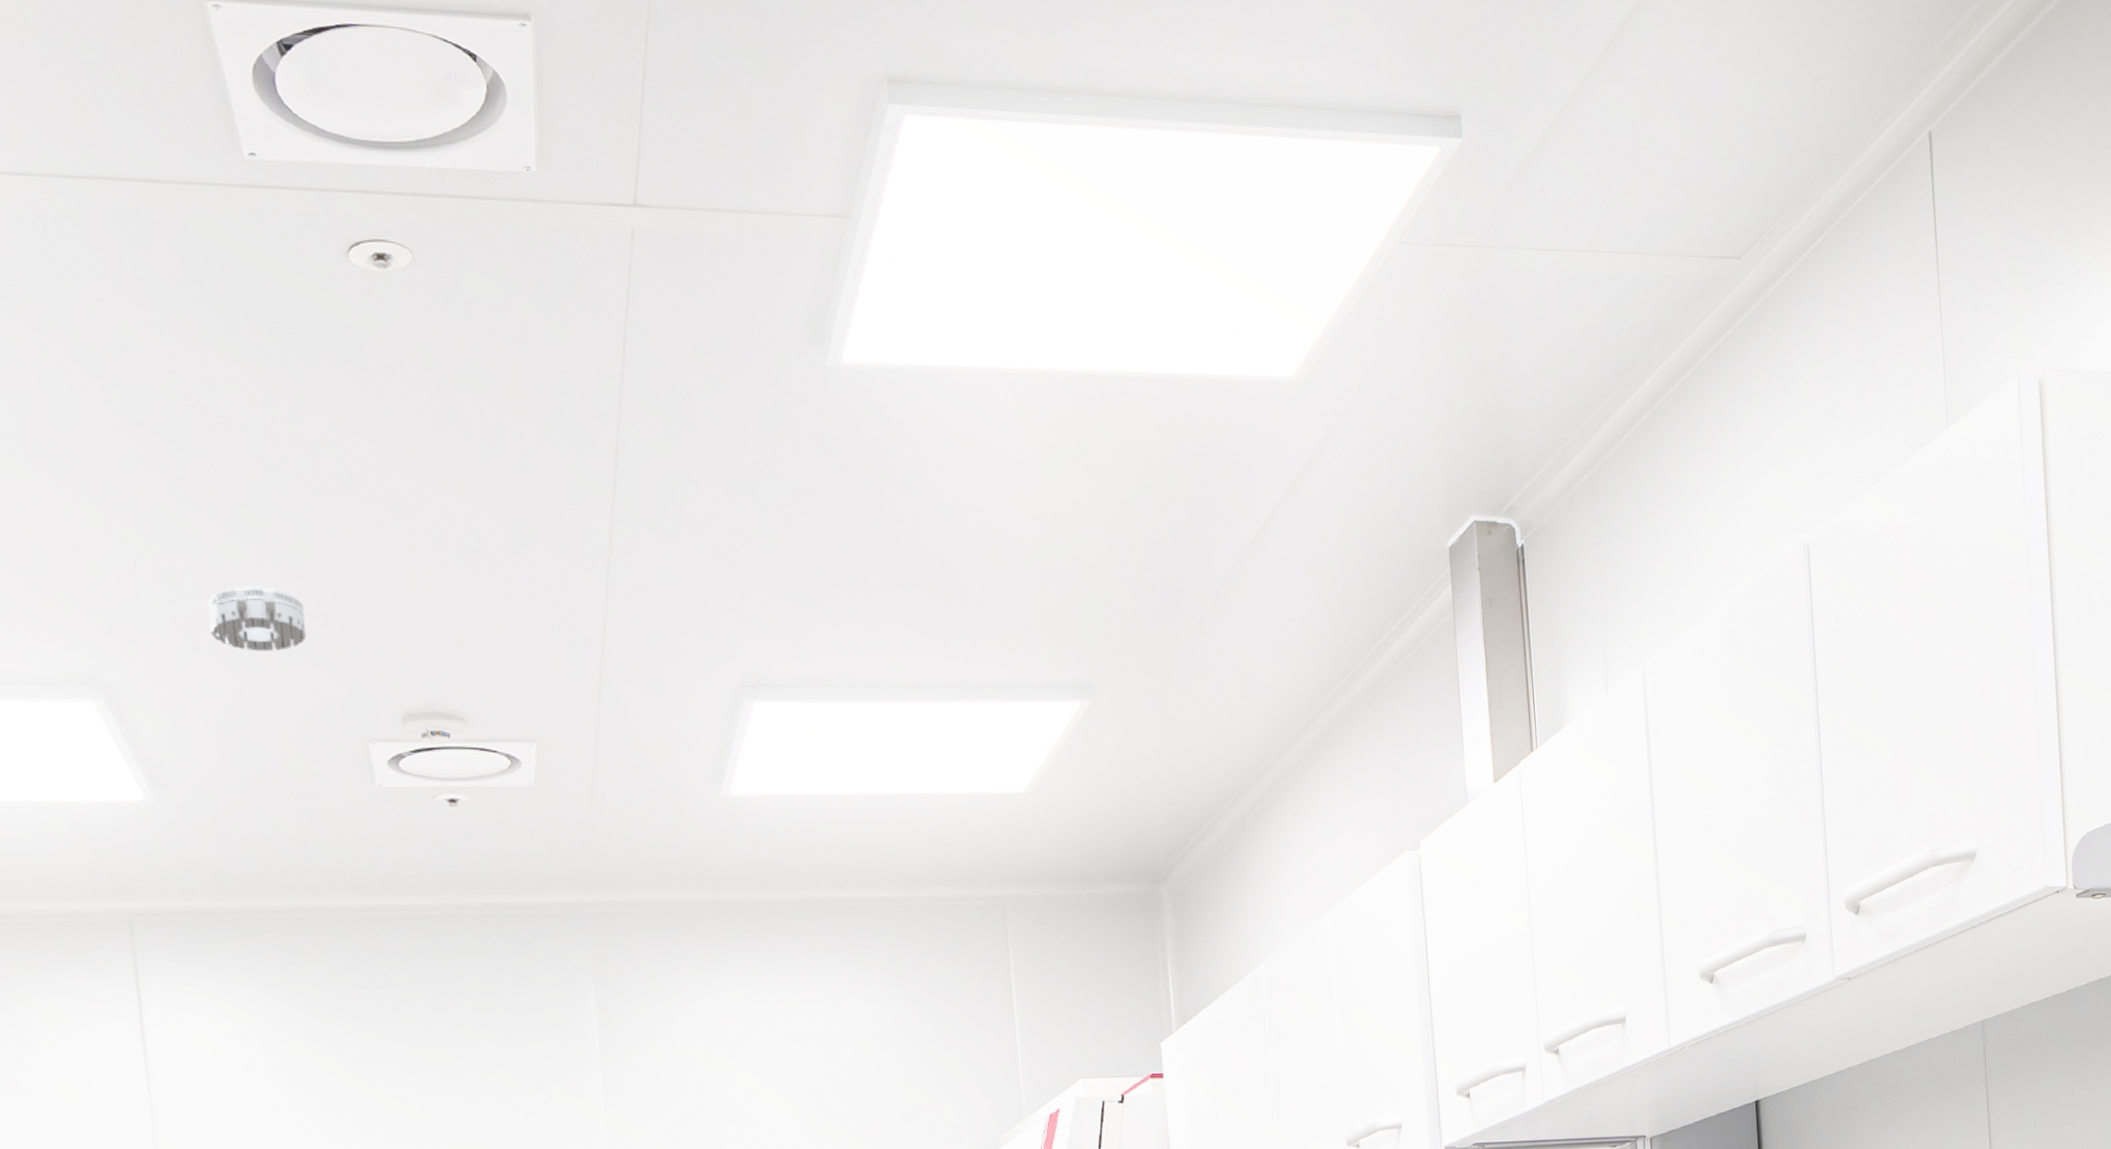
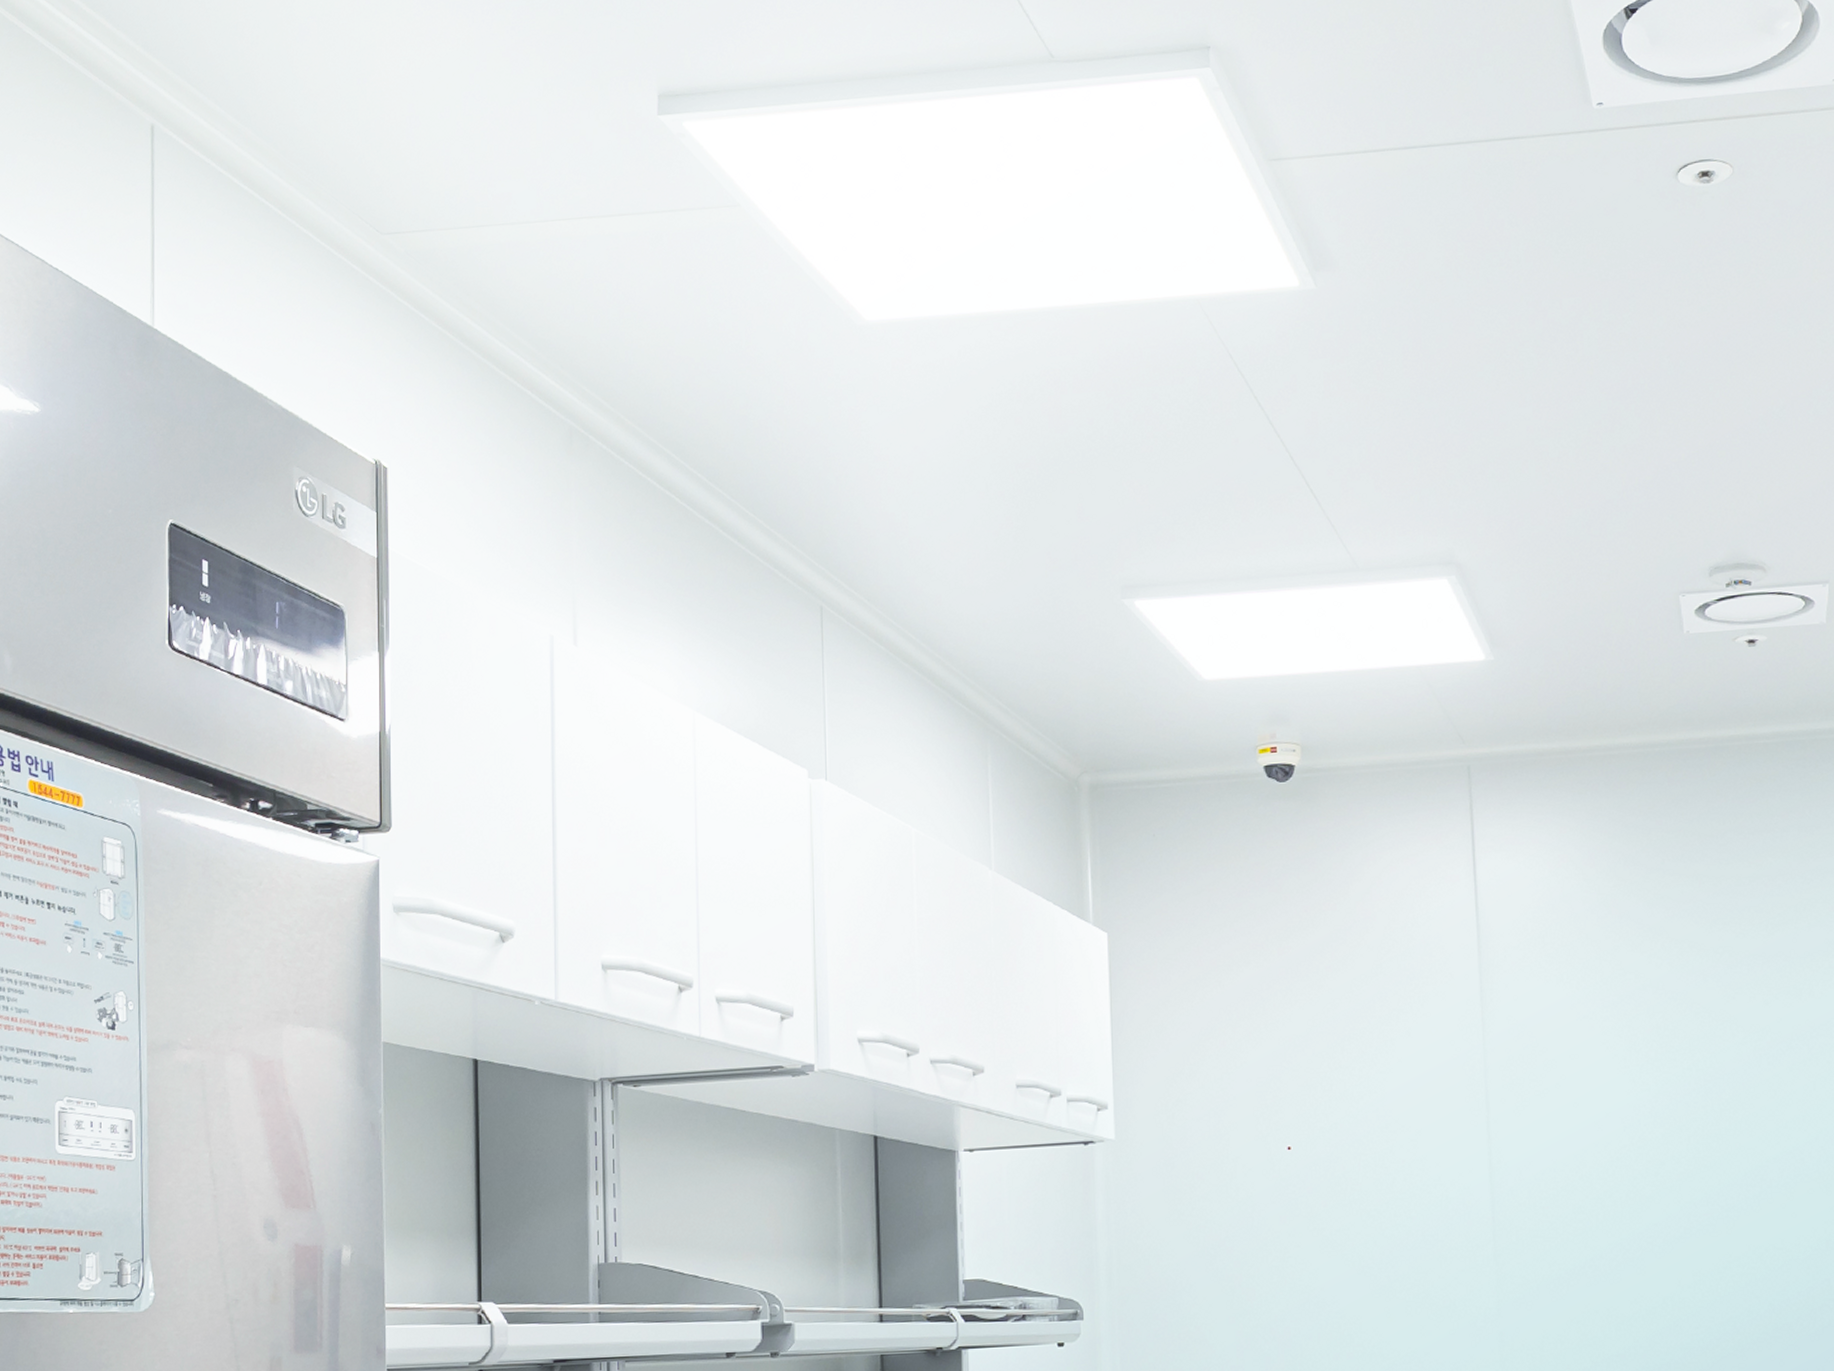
smoke detector: present [207,585,306,651] -> none [1546,466,1628,524]

